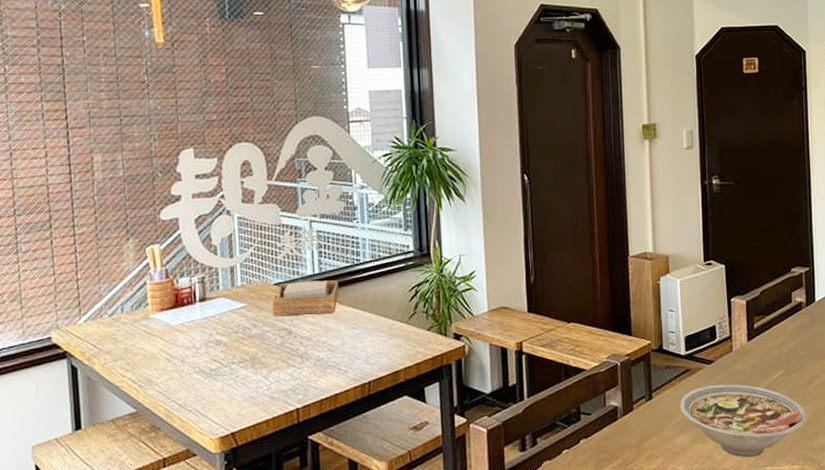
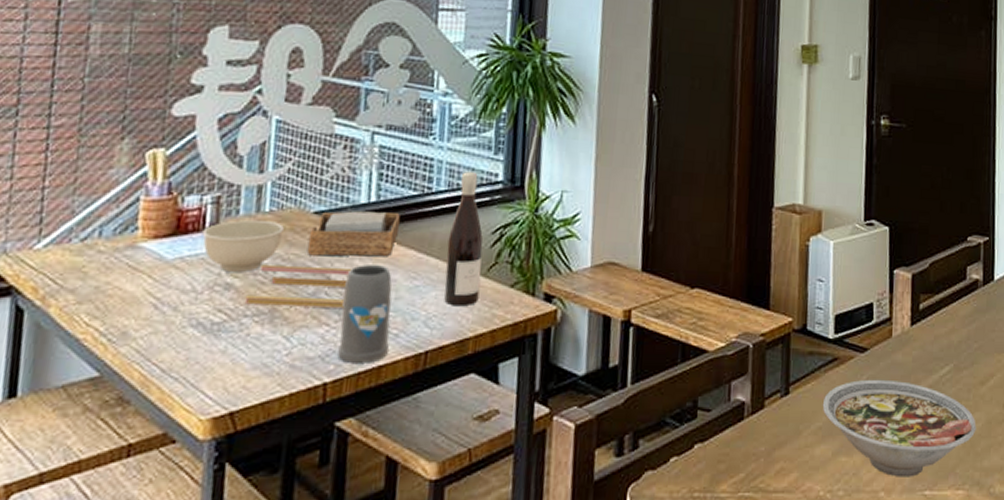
soup bowl: none [195,292,253,333] -> present [202,219,284,273]
chopsticks: none [232,323,307,355] -> present [244,264,353,308]
beer mug: none [303,320,342,393] -> present [338,265,392,363]
bottle: none [376,246,404,347] -> present [444,172,484,307]

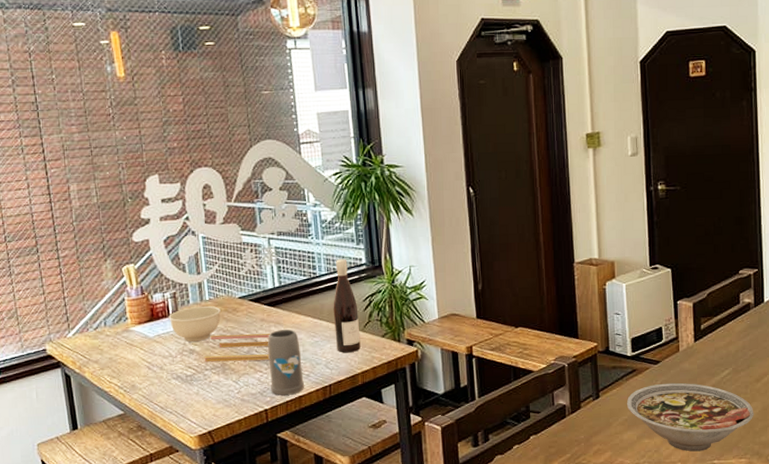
napkin holder: present [307,211,401,257] -> none [238,293,298,327]

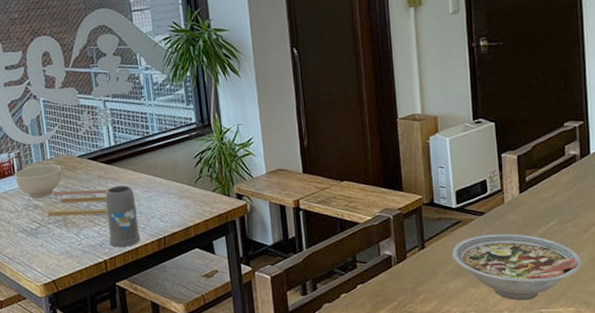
bottle: present [333,259,361,353] -> none [165,119,193,207]

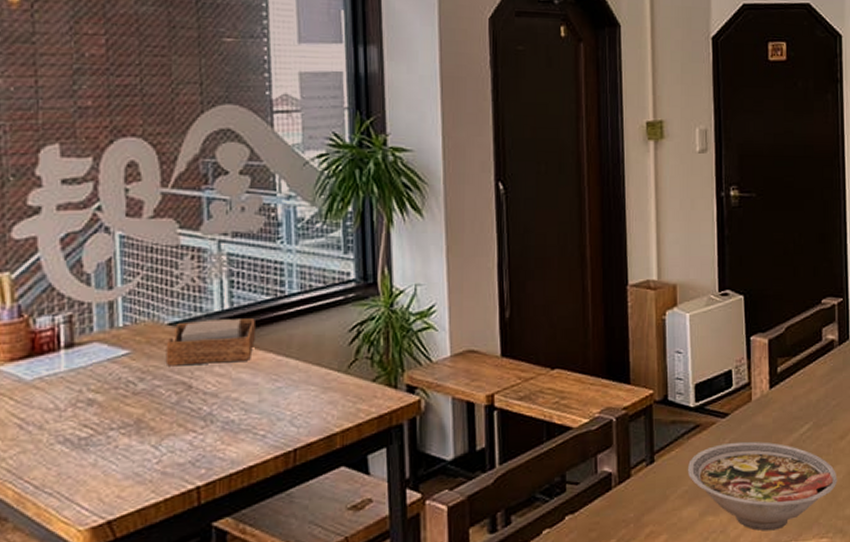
soup bowl: present [14,164,62,199] -> none [58,335,140,389]
chopsticks: present [47,189,108,217] -> none [109,375,213,418]
napkin holder: none [77,151,133,184] -> present [165,318,257,366]
beer mug: present [105,185,141,247] -> none [207,370,259,466]

